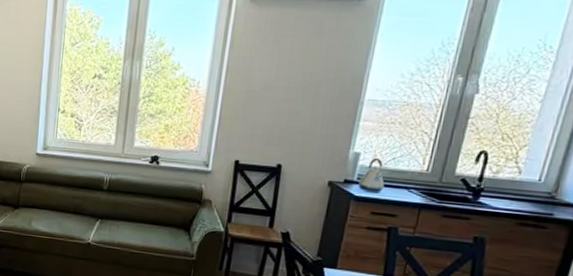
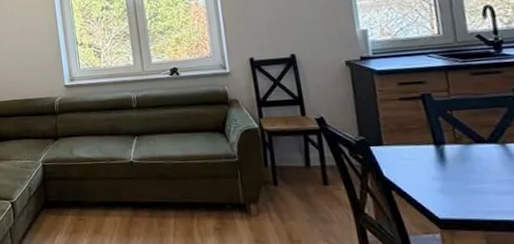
kettle: present [358,157,385,193] -> none [375,31,402,65]

